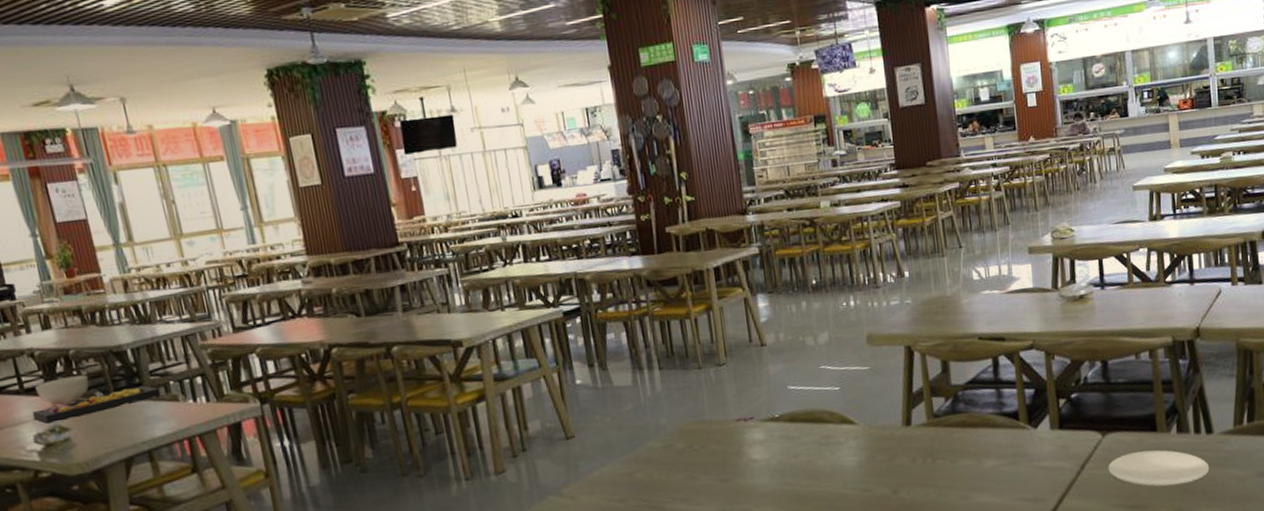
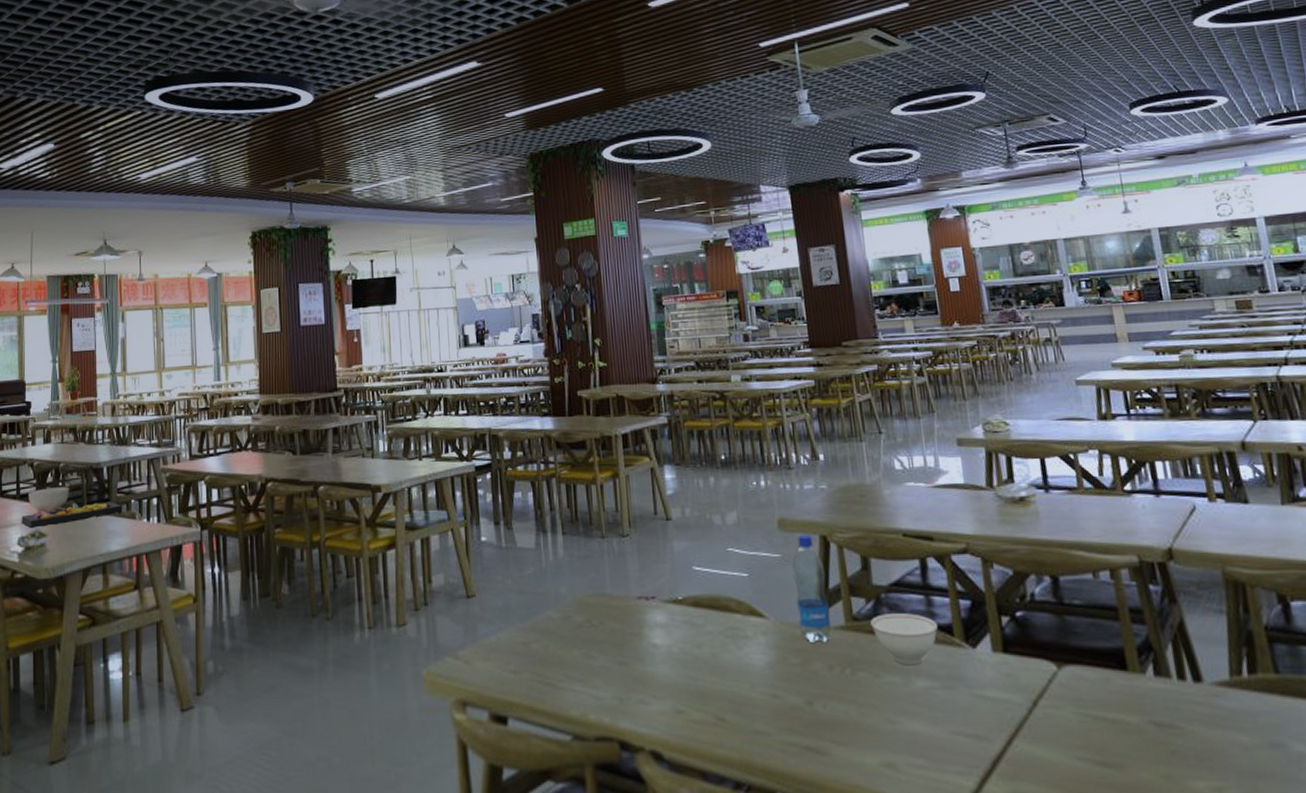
bottle: none [880,347,915,441] -> present [792,535,831,642]
bowl: none [949,405,1007,450] -> present [870,613,939,666]
plate: present [1108,450,1210,488] -> none [1067,693,1203,745]

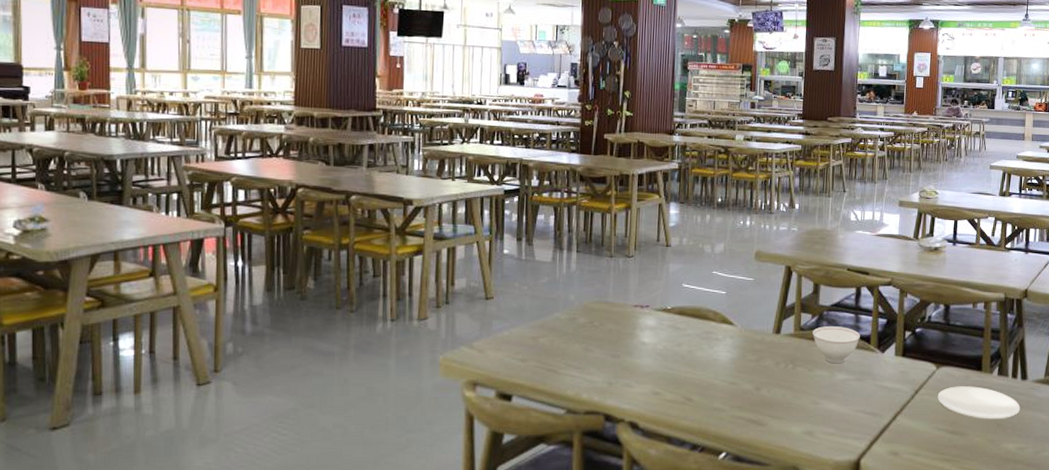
food tray: present [21,501,123,528] -> none [17,193,138,212]
bowl: present [28,487,70,512] -> none [26,174,77,198]
bottle: present [792,535,831,642] -> none [758,265,785,345]
plate: none [1067,693,1203,745] -> present [937,386,1021,420]

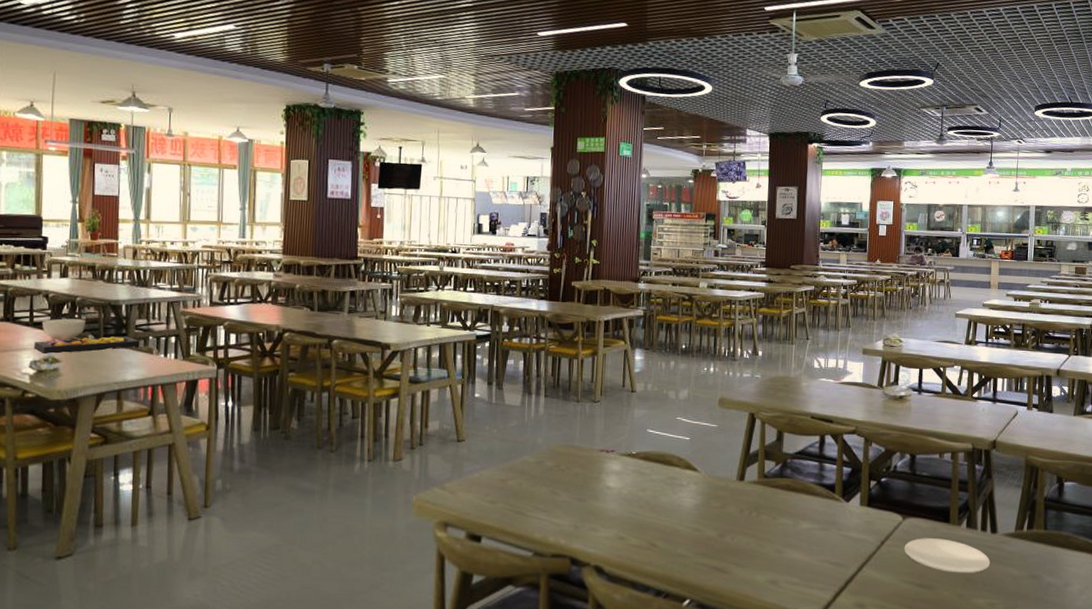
food tray: none [17,193,138,212] -> present [33,336,140,354]
bowl: none [26,174,77,198] -> present [42,318,87,341]
bowl: present [813,326,861,364] -> none [776,474,825,513]

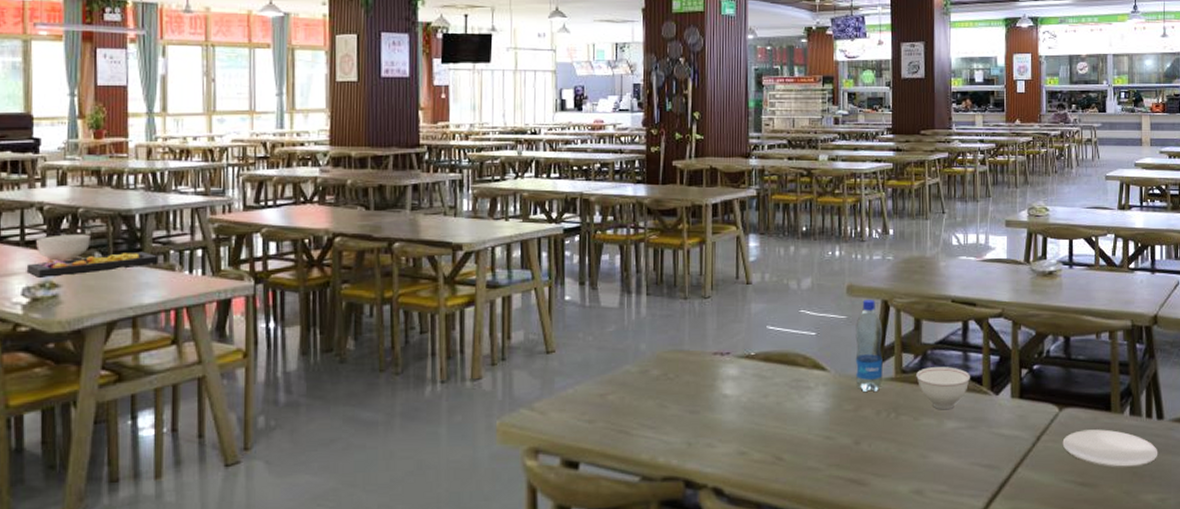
bottle: none [722,412,749,492] -> present [855,300,883,392]
bowl: none [776,474,825,513] -> present [916,367,971,410]

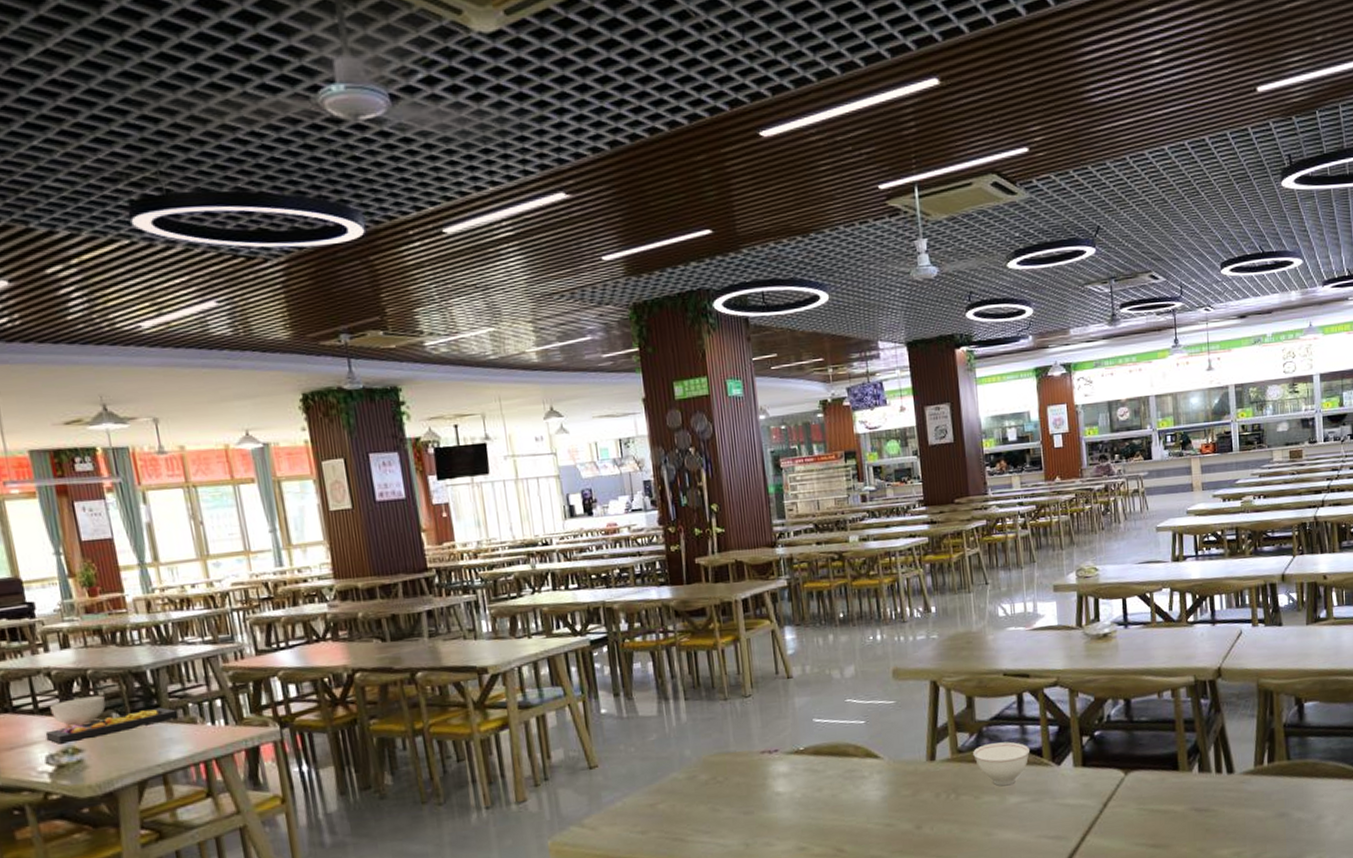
bottle: present [855,300,883,392] -> none [905,681,939,776]
plate: present [1062,429,1158,468] -> none [1130,789,1231,827]

